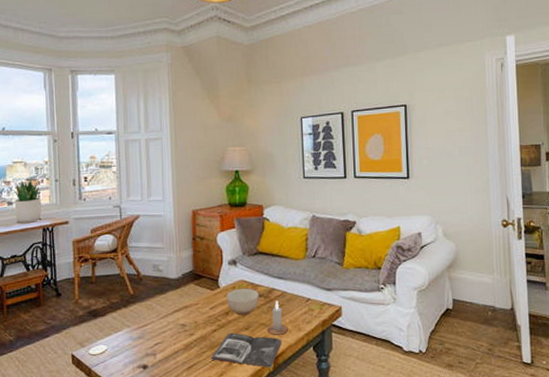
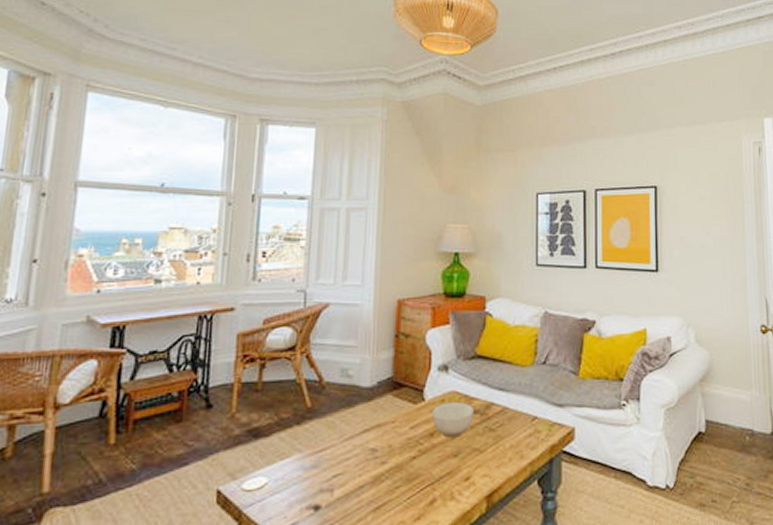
planter: present [13,177,42,223] -> none [162,248,203,308]
magazine: present [210,332,281,368] -> none [405,460,498,509]
candle: present [267,300,288,335] -> none [482,418,508,465]

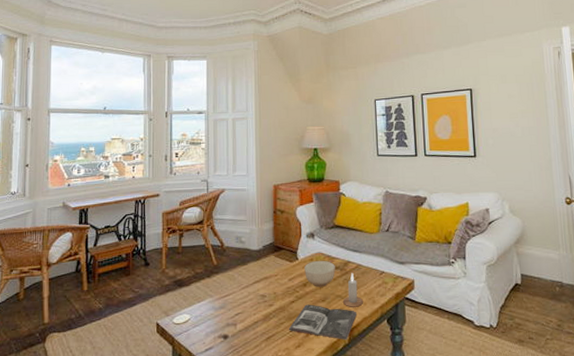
magazine: none [405,460,498,509] -> present [288,304,357,340]
candle: none [482,418,508,465] -> present [343,273,363,307]

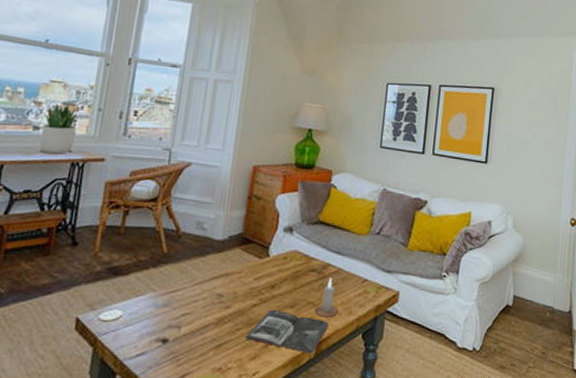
planter: none [110,152,135,195] -> present [39,101,80,155]
bowl: present [304,260,336,287] -> none [274,259,313,291]

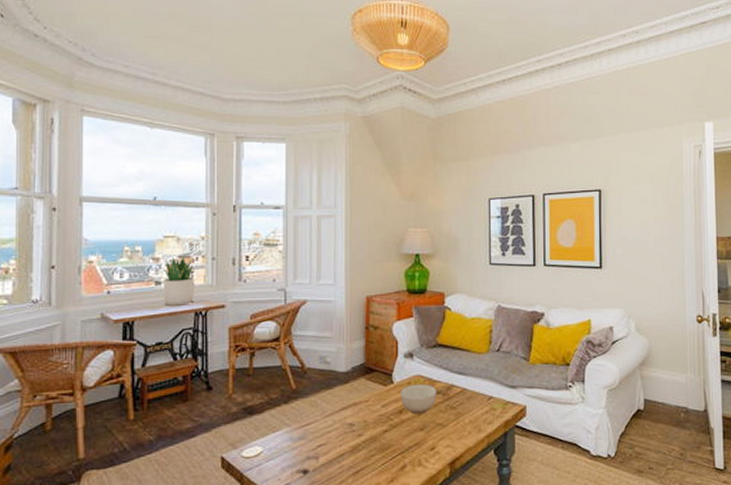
magazine: present [244,309,329,354] -> none [380,433,459,473]
bowl: none [274,259,313,291] -> present [401,383,438,415]
candle: present [315,278,338,317] -> none [445,398,467,437]

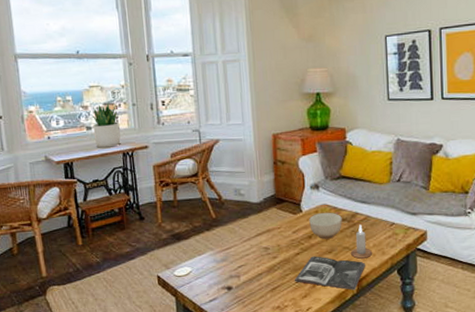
magazine: none [380,433,459,473] -> present [294,256,365,290]
candle: none [445,398,467,437] -> present [351,224,372,259]

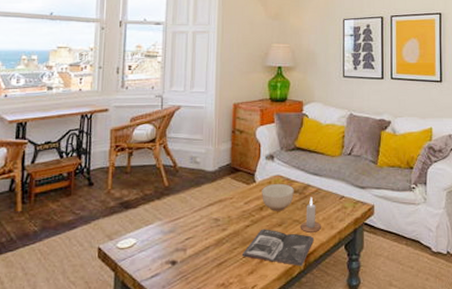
planter: present [91,101,121,148] -> none [54,63,83,109]

